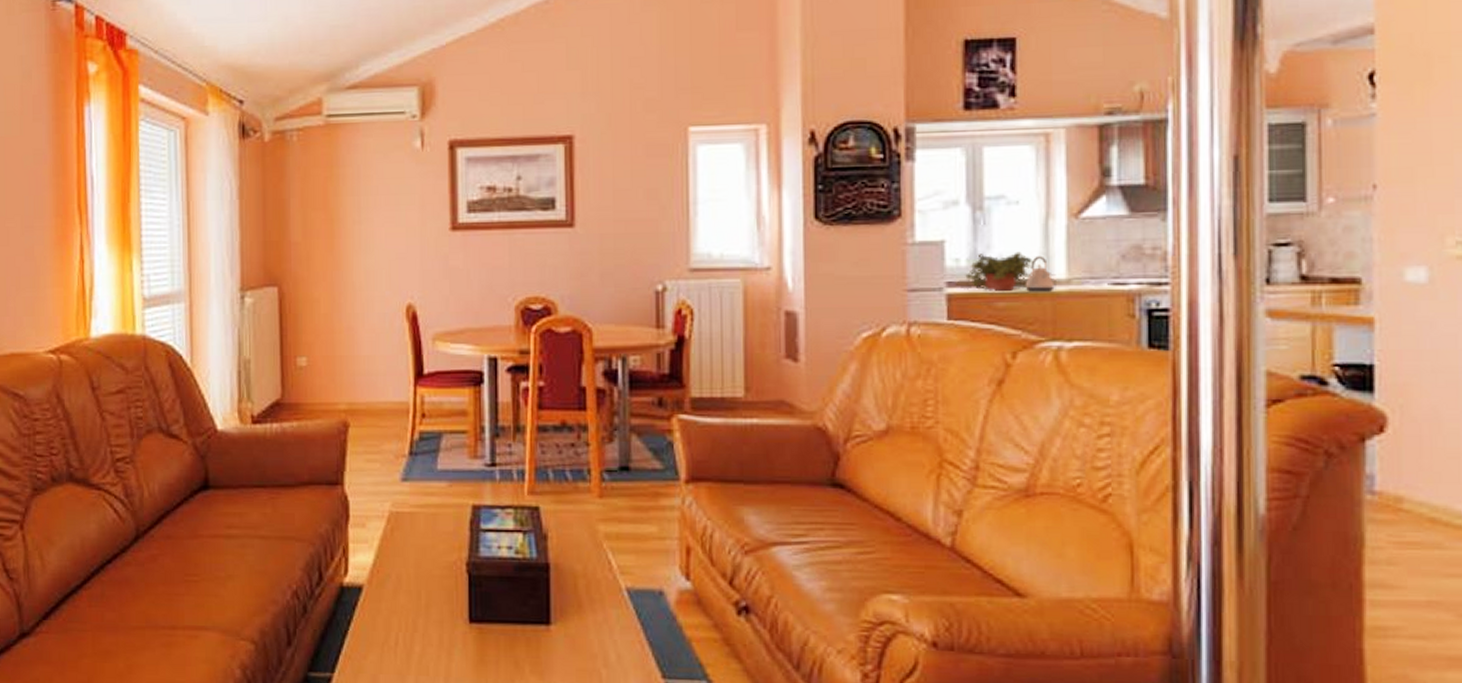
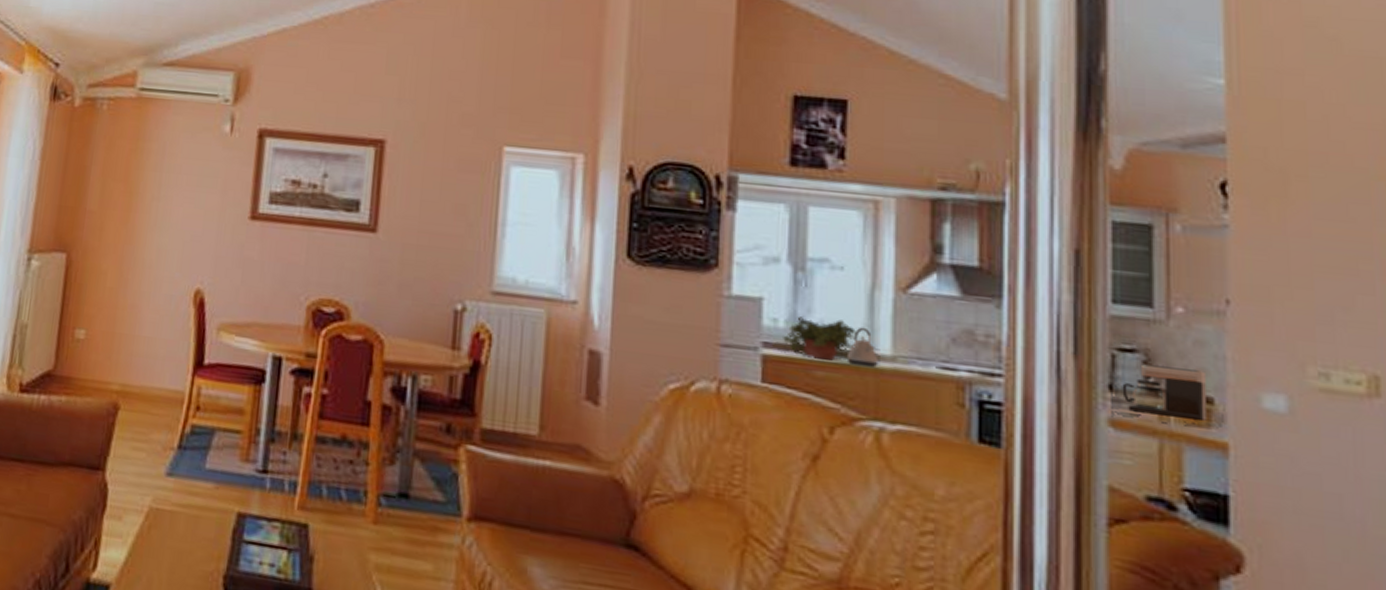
coffee maker: none [1278,254,1355,302] -> present [1122,364,1207,422]

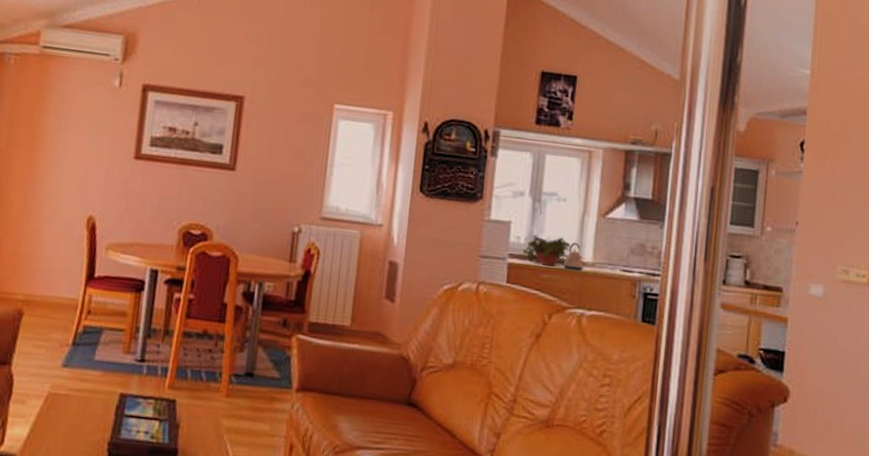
coffee maker: present [1122,364,1207,422] -> none [730,266,780,304]

